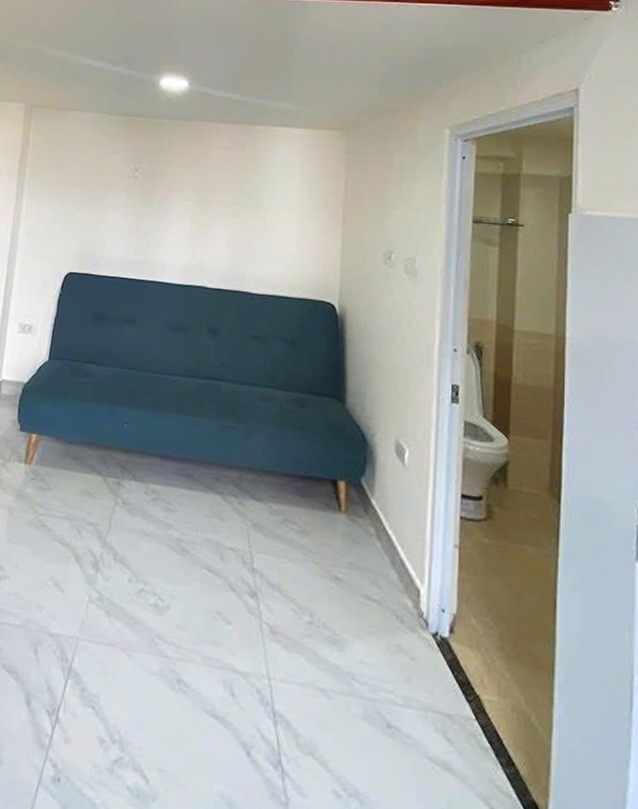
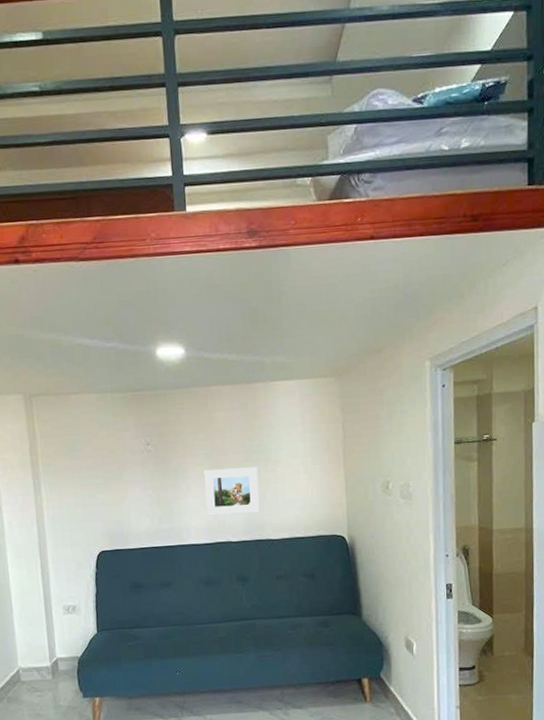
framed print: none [186,205,247,261] -> present [204,467,260,516]

